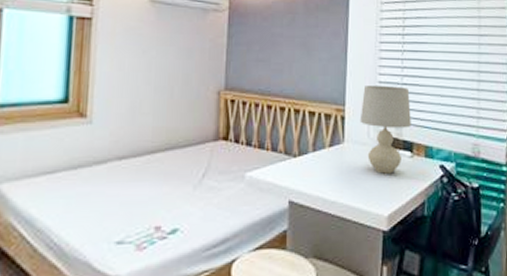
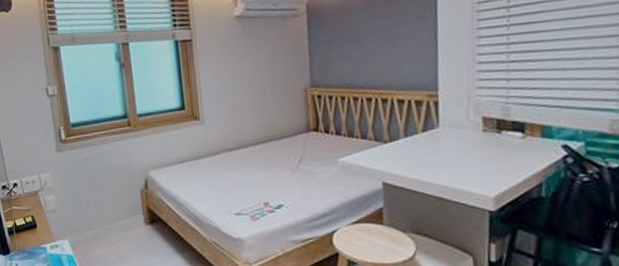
table lamp: present [359,84,411,174] -> none [456,64,522,156]

